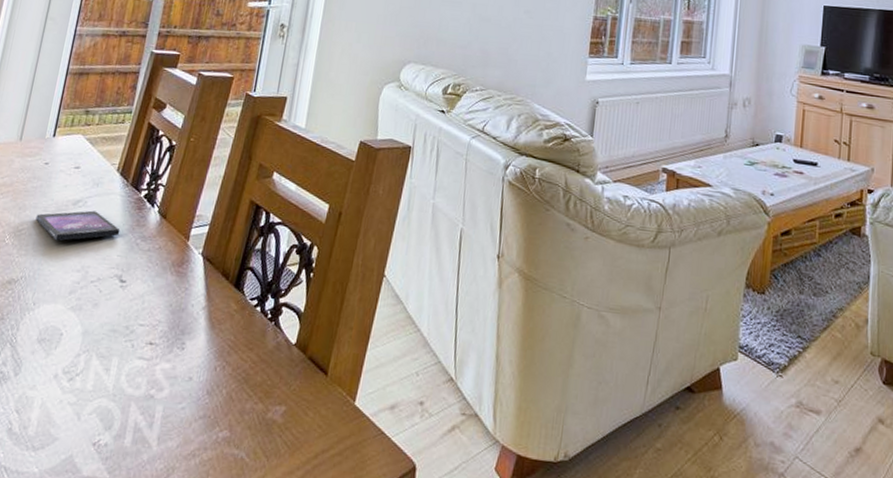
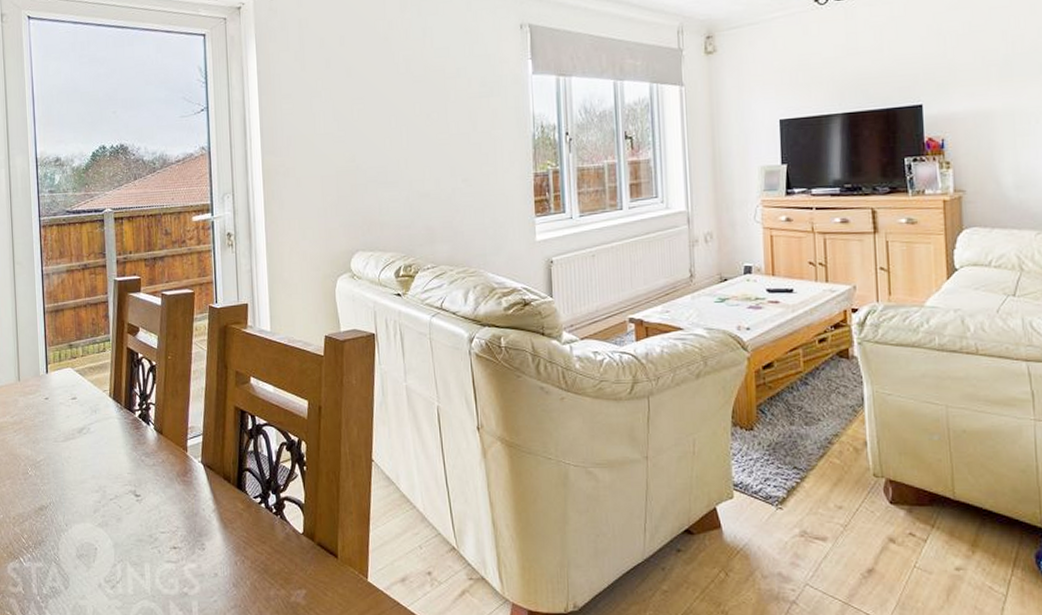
smartphone: present [36,210,120,241] -> none [49,435,125,467]

